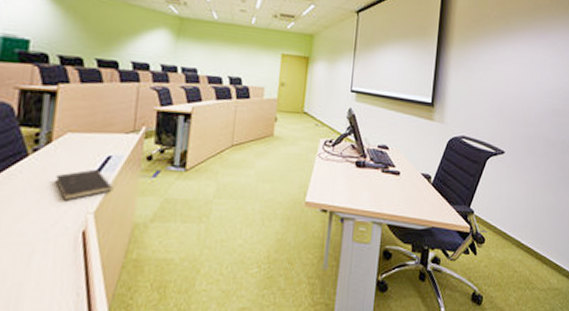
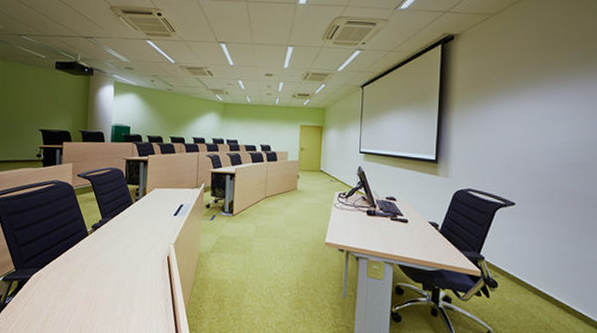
hardcover book: present [55,169,112,201] -> none [149,213,185,235]

